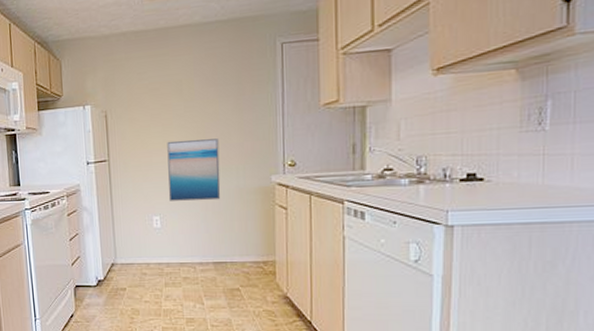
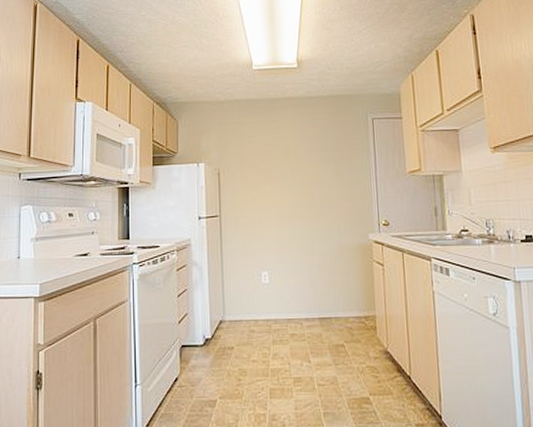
wall art: present [167,138,221,201] -> none [275,198,325,257]

